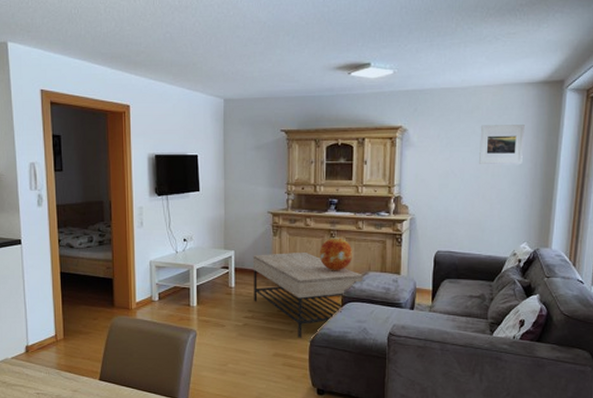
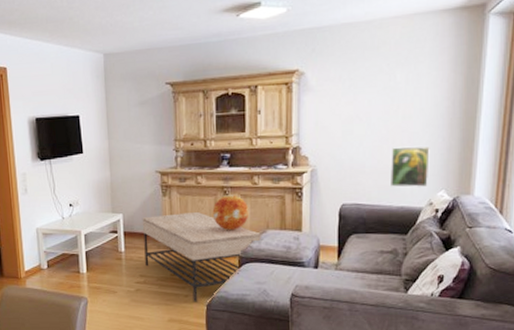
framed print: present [479,125,525,165] -> none [388,58,440,106]
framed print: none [480,201,515,239] -> present [391,146,430,188]

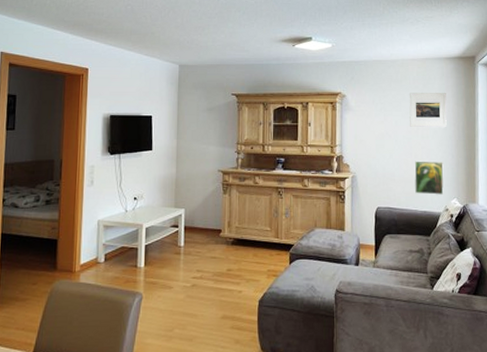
coffee table: present [142,211,261,302] -> none [202,209,310,298]
decorative sphere: present [212,195,249,231] -> none [267,195,300,228]
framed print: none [388,58,440,106] -> present [409,93,447,128]

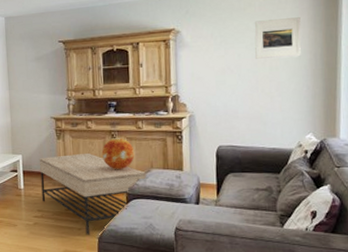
coffee table: none [202,209,310,298] -> present [39,152,146,235]
decorative sphere: none [267,195,300,228] -> present [101,138,135,170]
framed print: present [414,161,444,195] -> none [261,94,297,131]

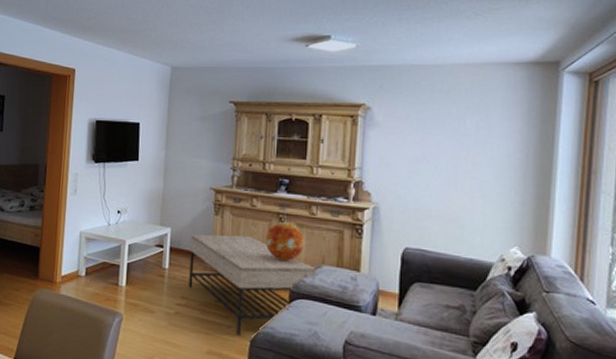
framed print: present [254,17,301,59] -> none [457,107,512,155]

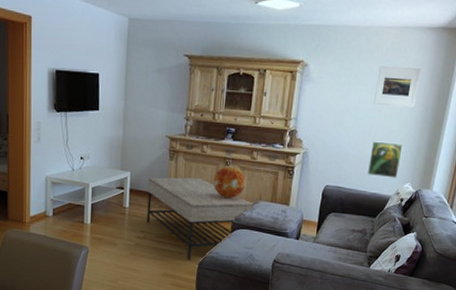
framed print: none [457,107,512,155] -> present [374,66,421,108]
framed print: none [459,194,502,241] -> present [368,141,403,178]

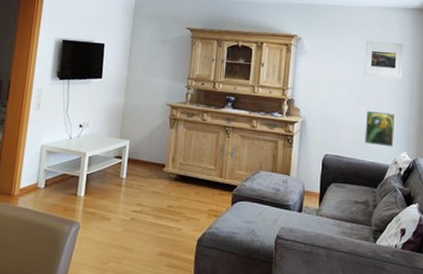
coffee table: present [147,177,254,260] -> none [144,146,254,237]
decorative sphere: present [213,166,246,199] -> none [213,134,246,169]

